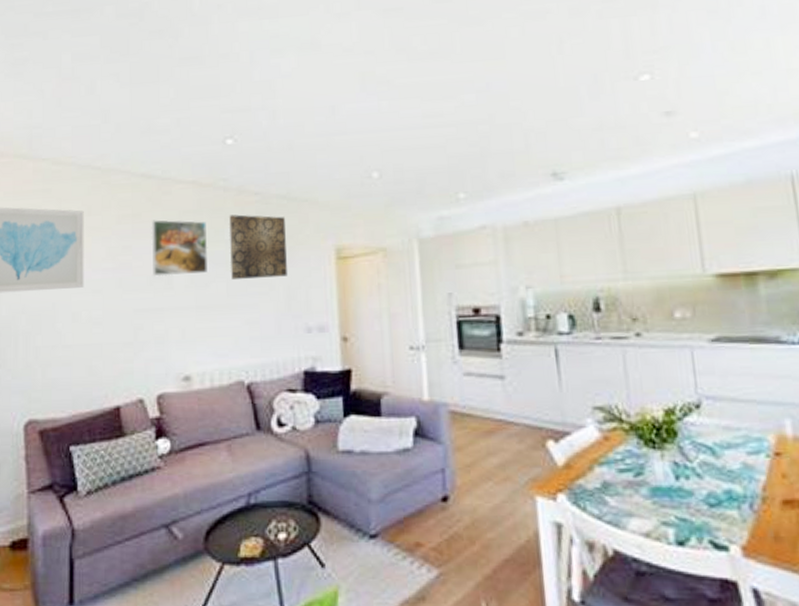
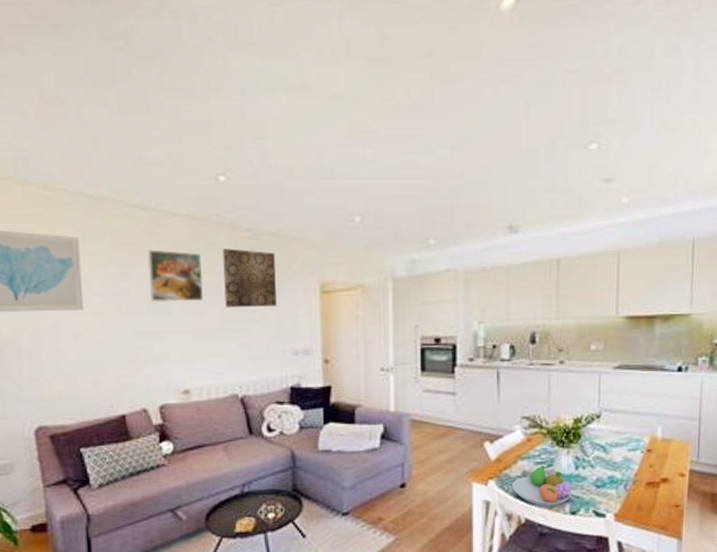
fruit bowl: none [588,474,674,532] -> present [511,466,572,506]

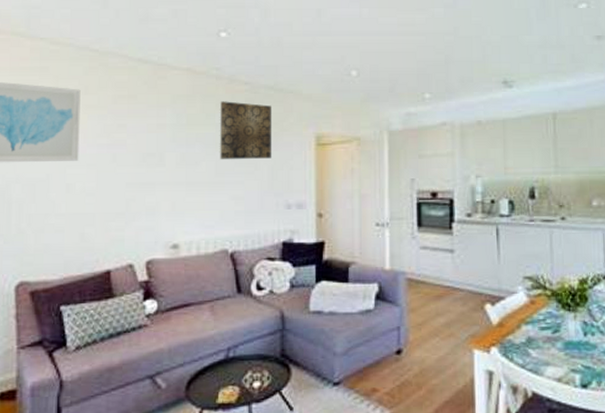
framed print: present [147,250,203,303] -> none [145,102,199,154]
fruit bowl: present [511,466,572,506] -> none [515,331,582,378]

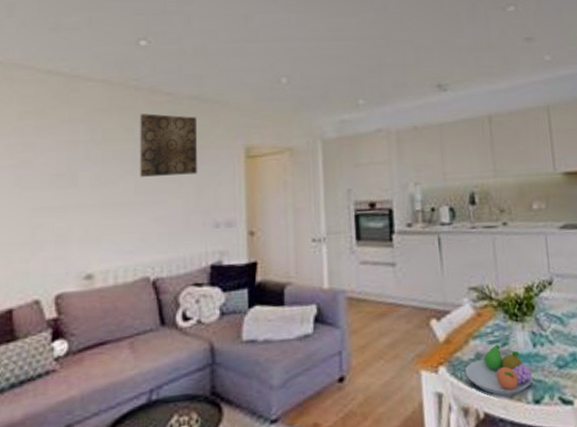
fruit bowl: none [515,331,582,378] -> present [464,345,532,395]

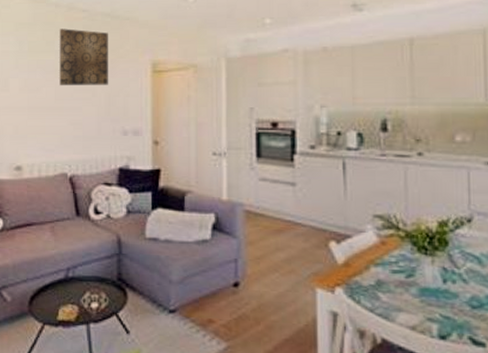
fruit bowl: present [464,345,532,395] -> none [363,275,440,326]

